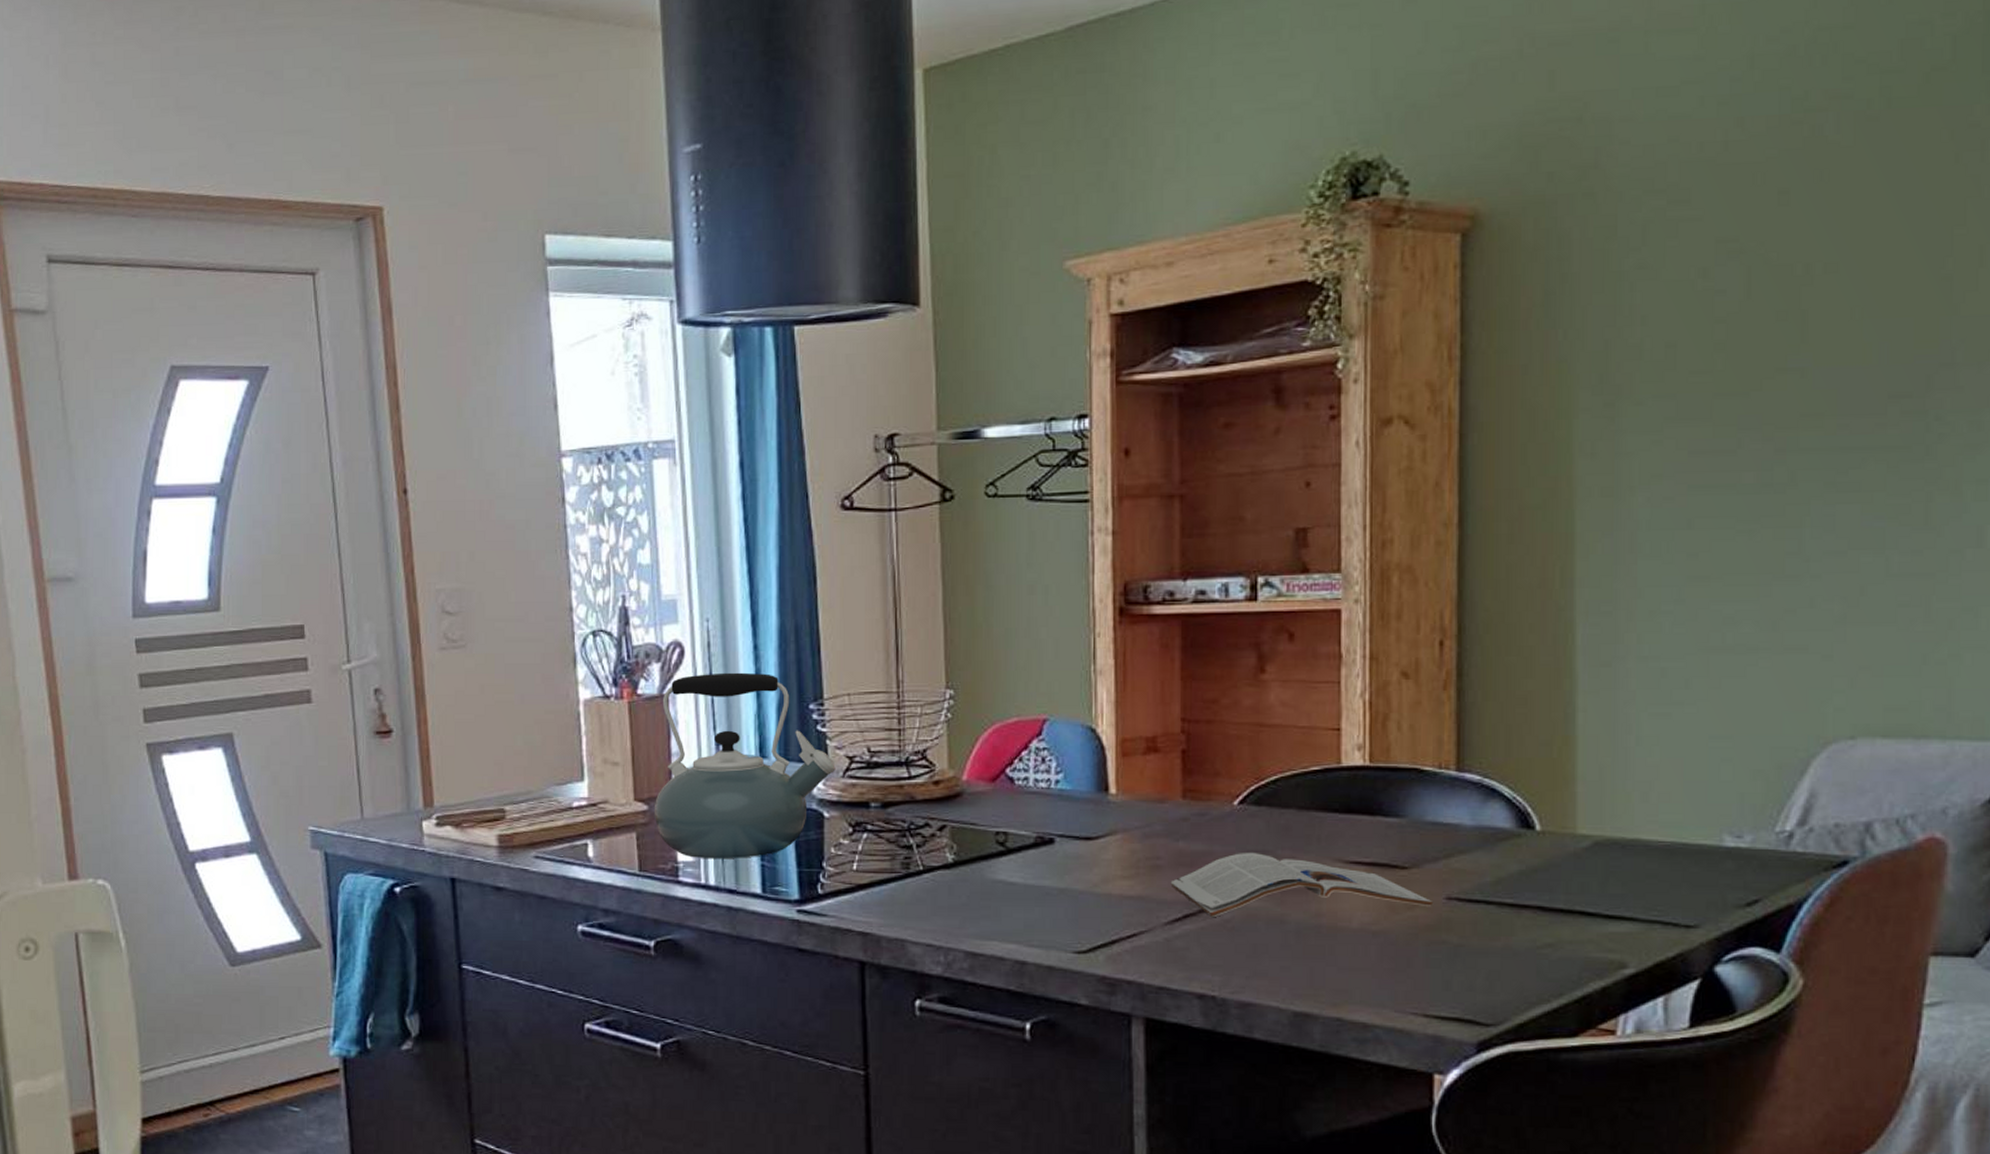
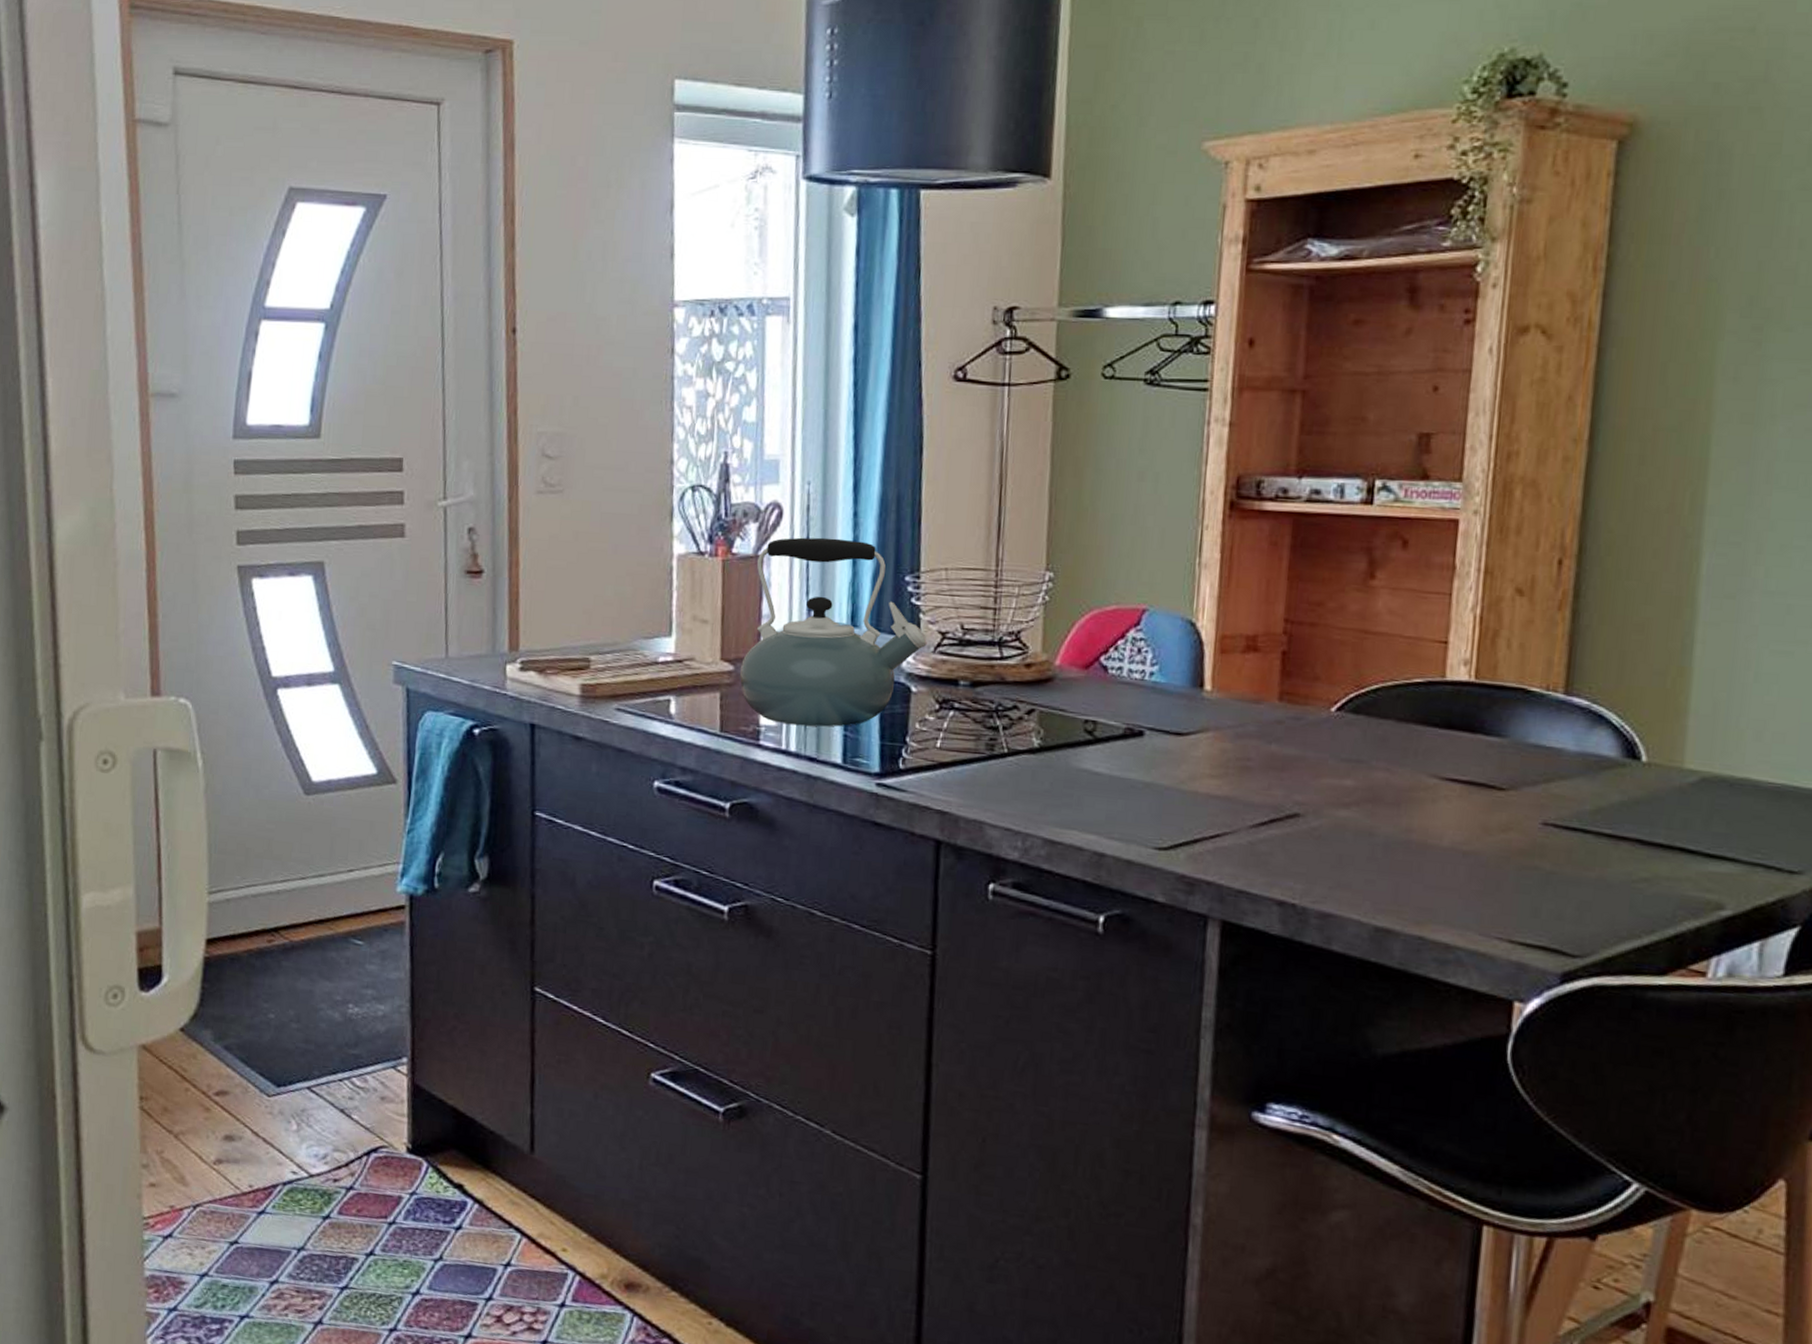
magazine: present [1170,852,1434,918] -> none [1259,760,1529,830]

